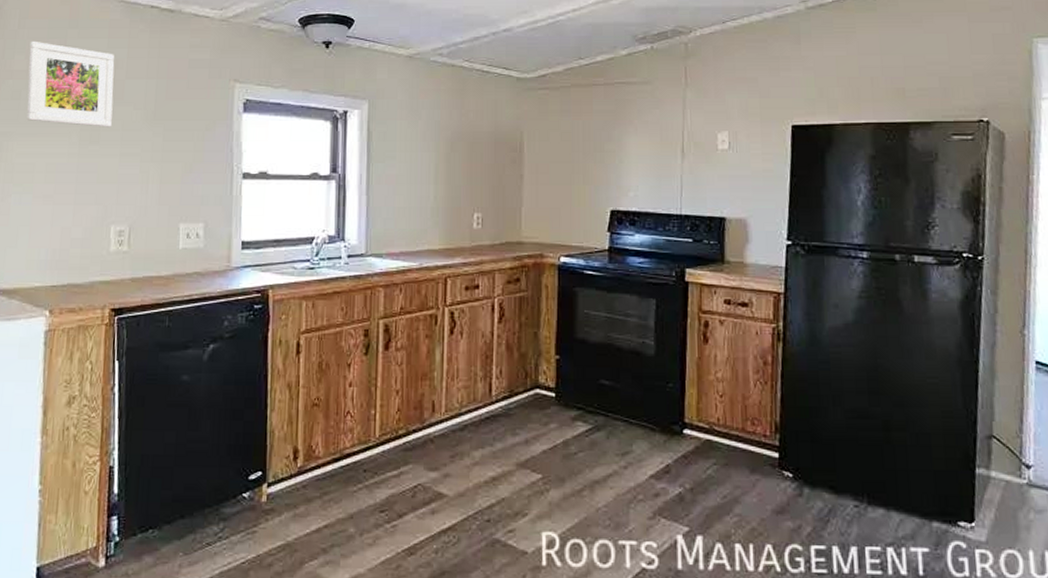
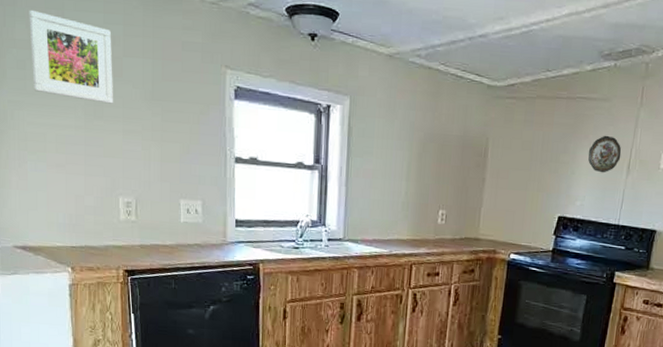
decorative plate: none [635,119,673,160] -> present [588,135,622,173]

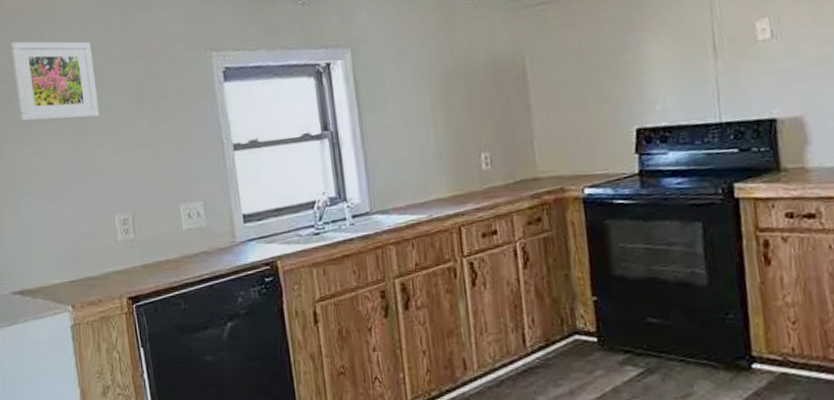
decorative plate: present [588,135,622,173] -> none [655,17,701,64]

